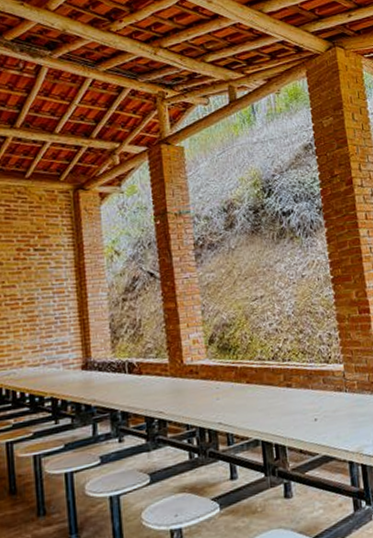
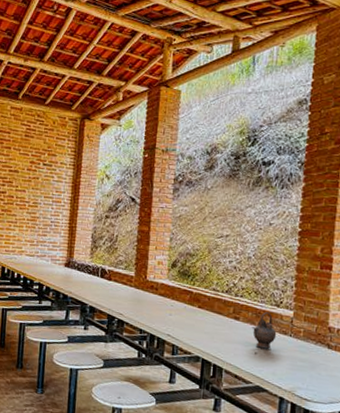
teapot: none [306,371,333,413] -> present [252,312,277,349]

